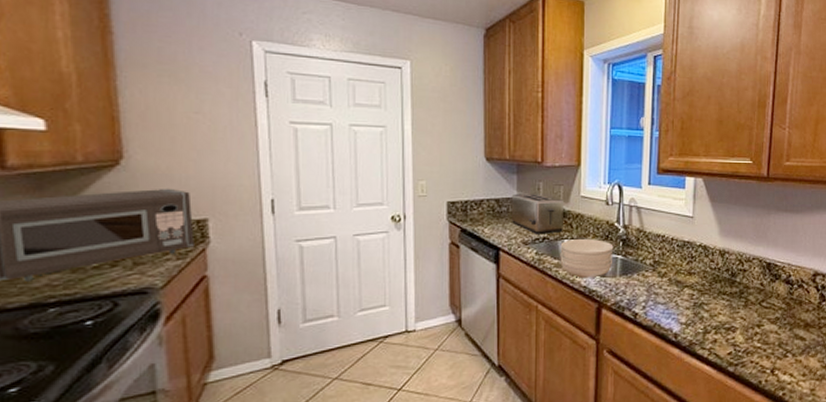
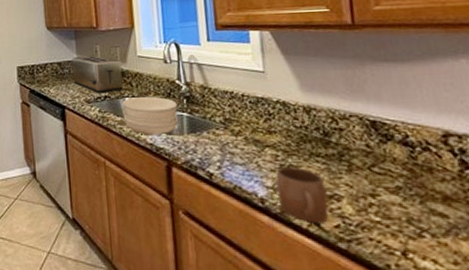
mug: none [688,304,726,352] -> present [275,166,329,223]

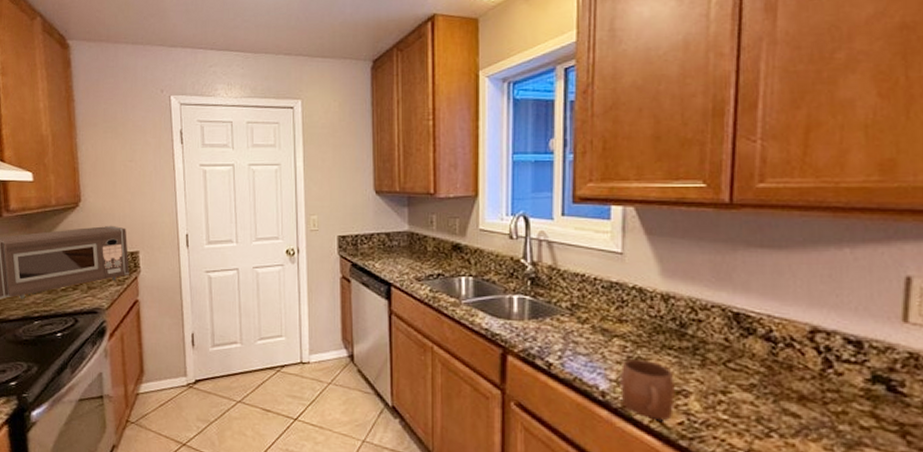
toaster: present [71,55,123,93] -> none [402,226,460,270]
bowl: present [122,96,179,137] -> none [457,275,520,321]

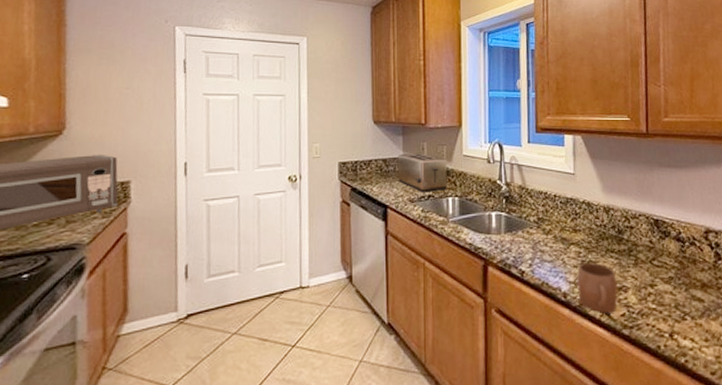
toaster: none [402,226,460,270] -> present [397,152,447,192]

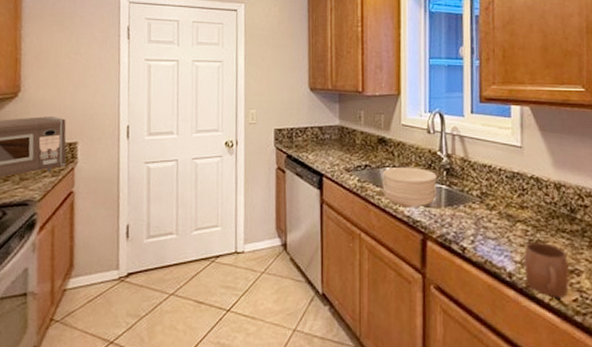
toaster: present [397,152,447,192] -> none [333,120,385,162]
bowl: none [445,196,497,236] -> present [382,166,437,209]

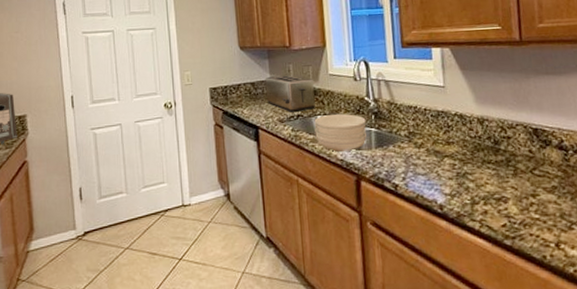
toaster: none [333,120,385,162] -> present [265,74,315,112]
mug: present [523,241,570,297] -> none [452,173,498,224]

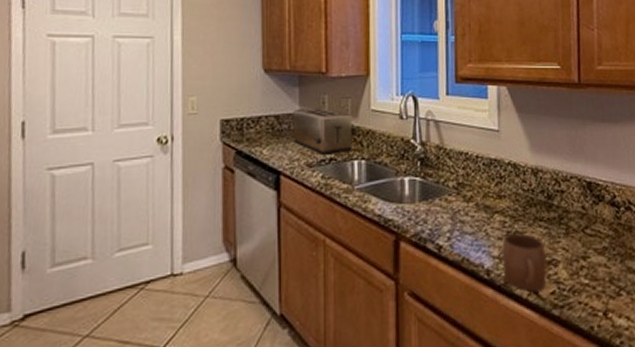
bowl: present [314,113,367,153] -> none [349,158,411,207]
mug: none [452,173,498,224] -> present [501,232,547,292]

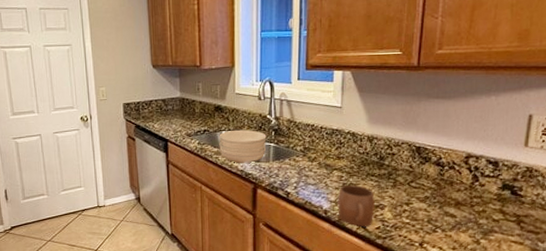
toaster: present [292,107,352,155] -> none [175,92,221,127]
bowl: none [349,158,411,207] -> present [219,129,267,164]

